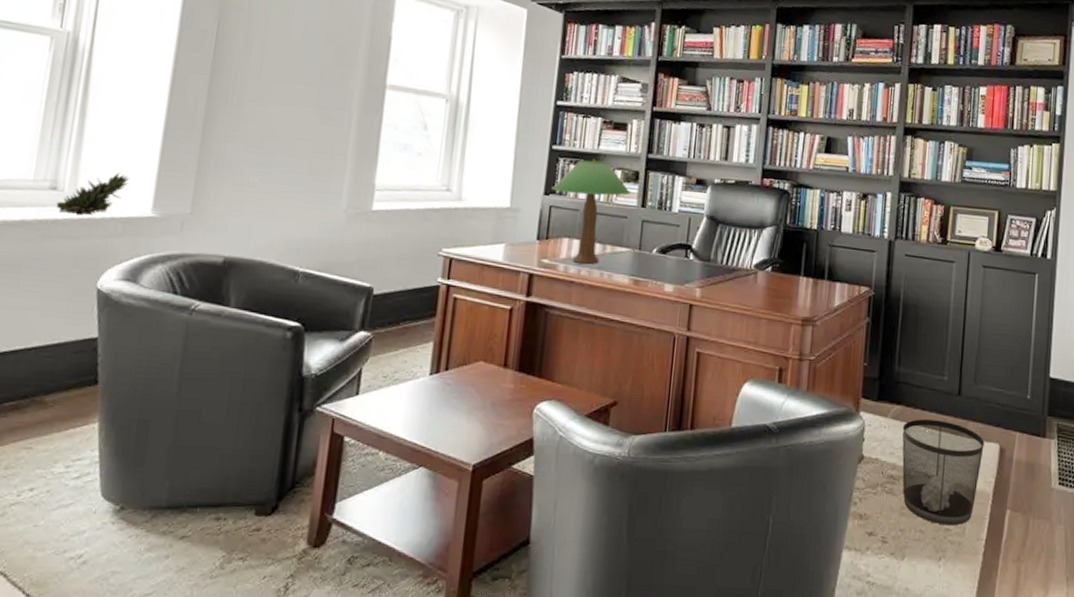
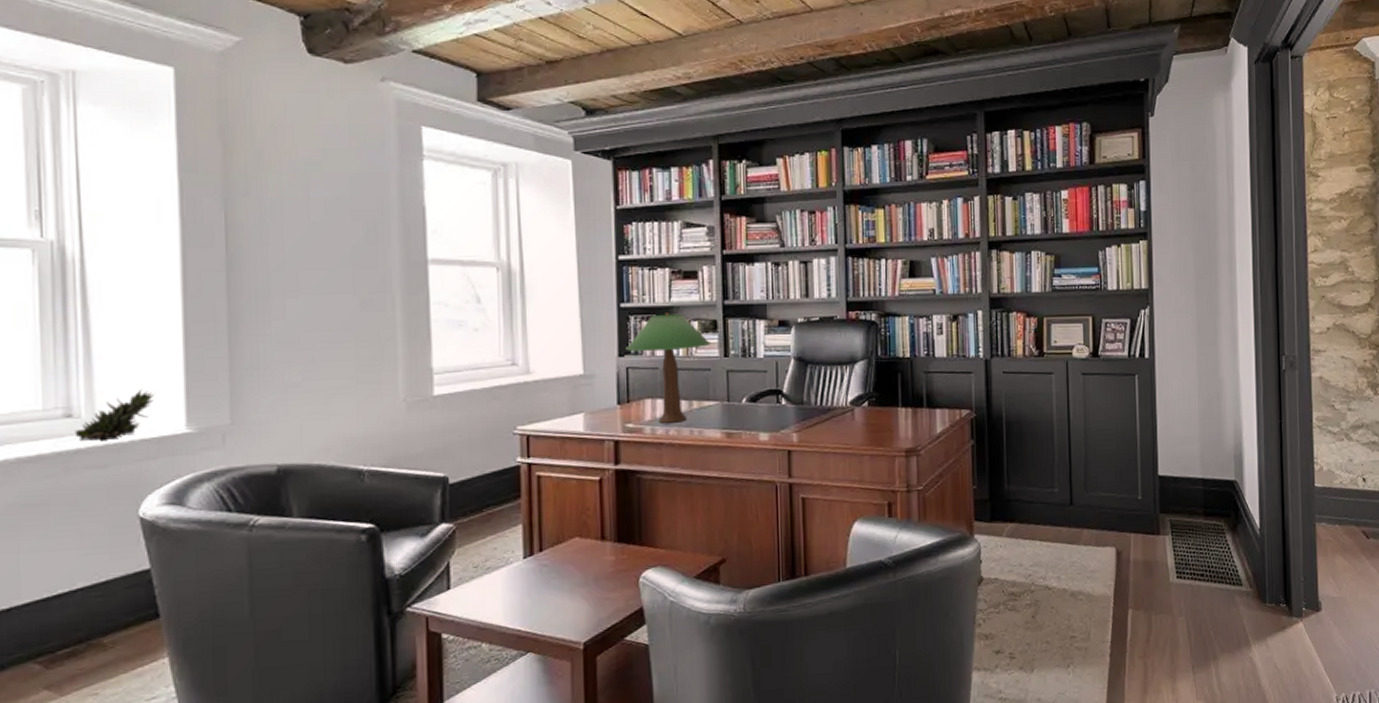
waste bin: present [902,419,985,526] -> none [1018,532,1101,633]

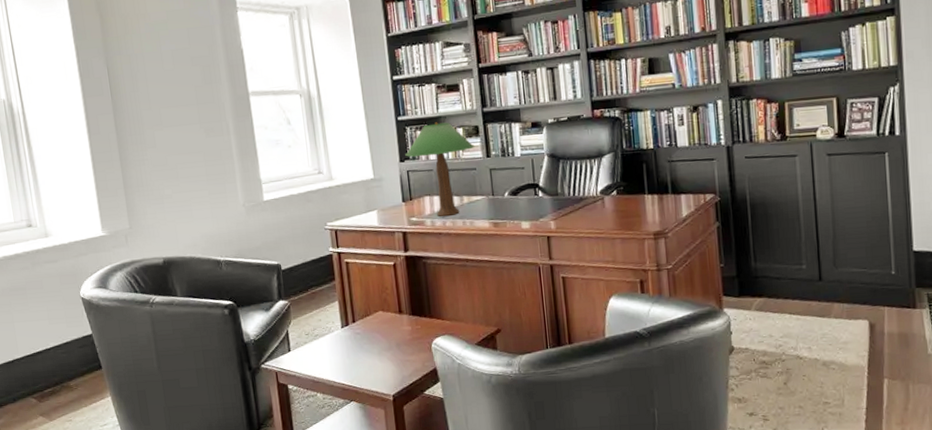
succulent plant: present [74,389,155,441] -> none [34,205,80,244]

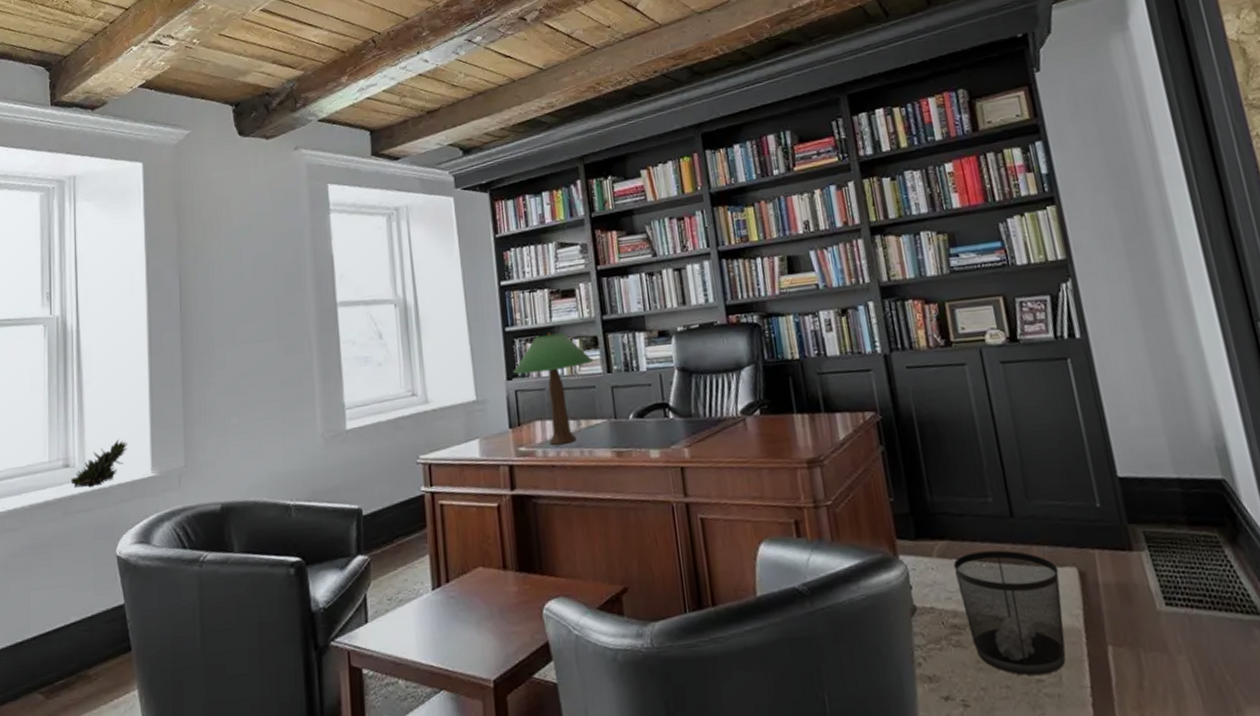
succulent plant: none [34,205,80,244] -> present [70,439,129,488]
waste bin: none [767,306,853,400] -> present [953,550,1066,676]

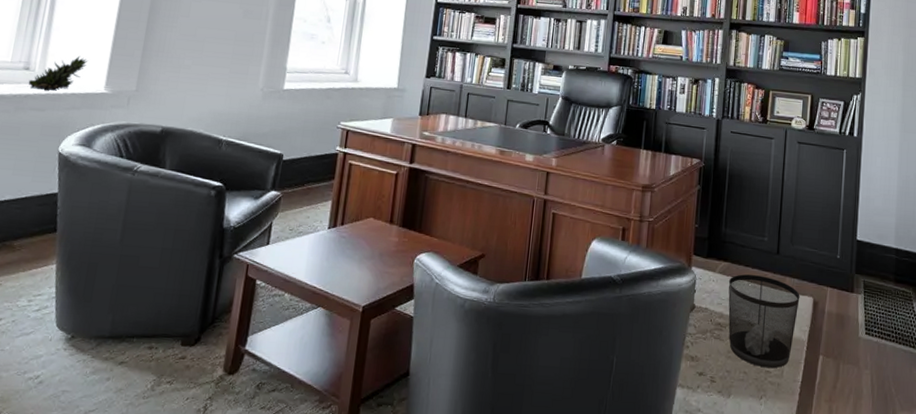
table lamp: present [513,332,594,446] -> none [432,48,499,137]

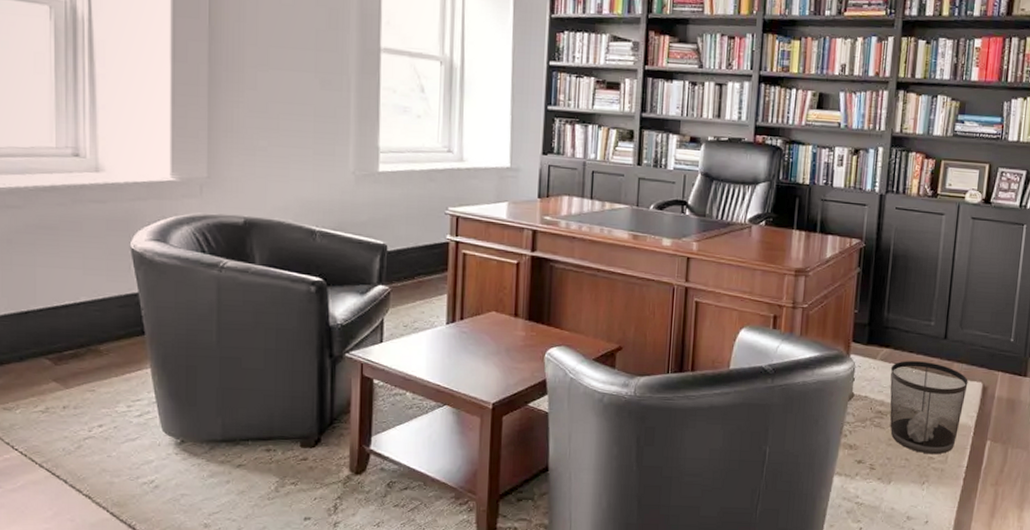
succulent plant: present [28,56,89,91] -> none [81,138,147,180]

